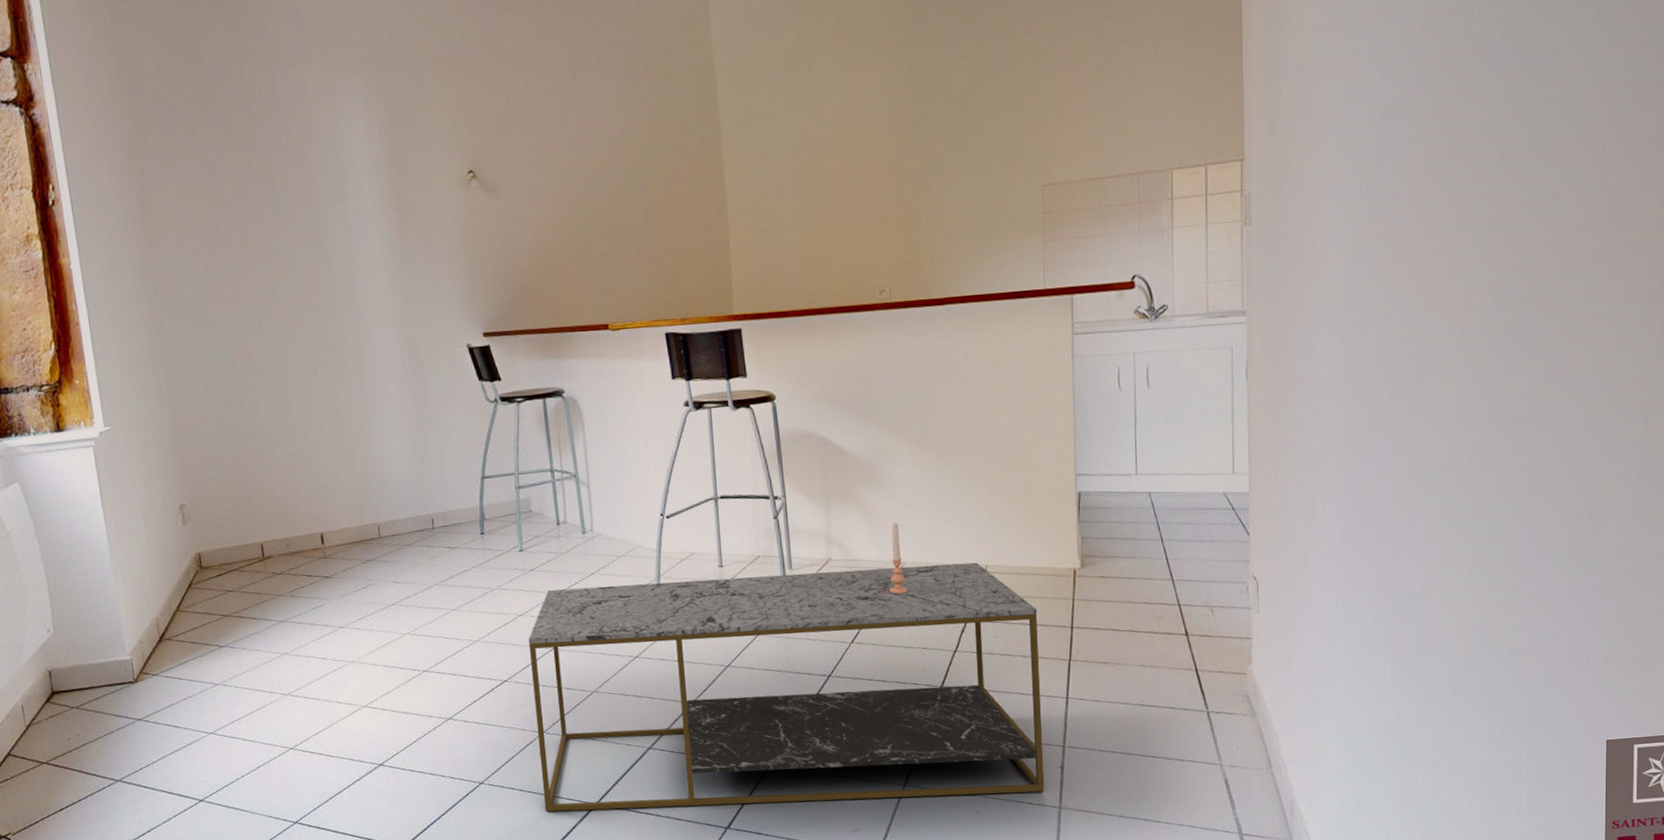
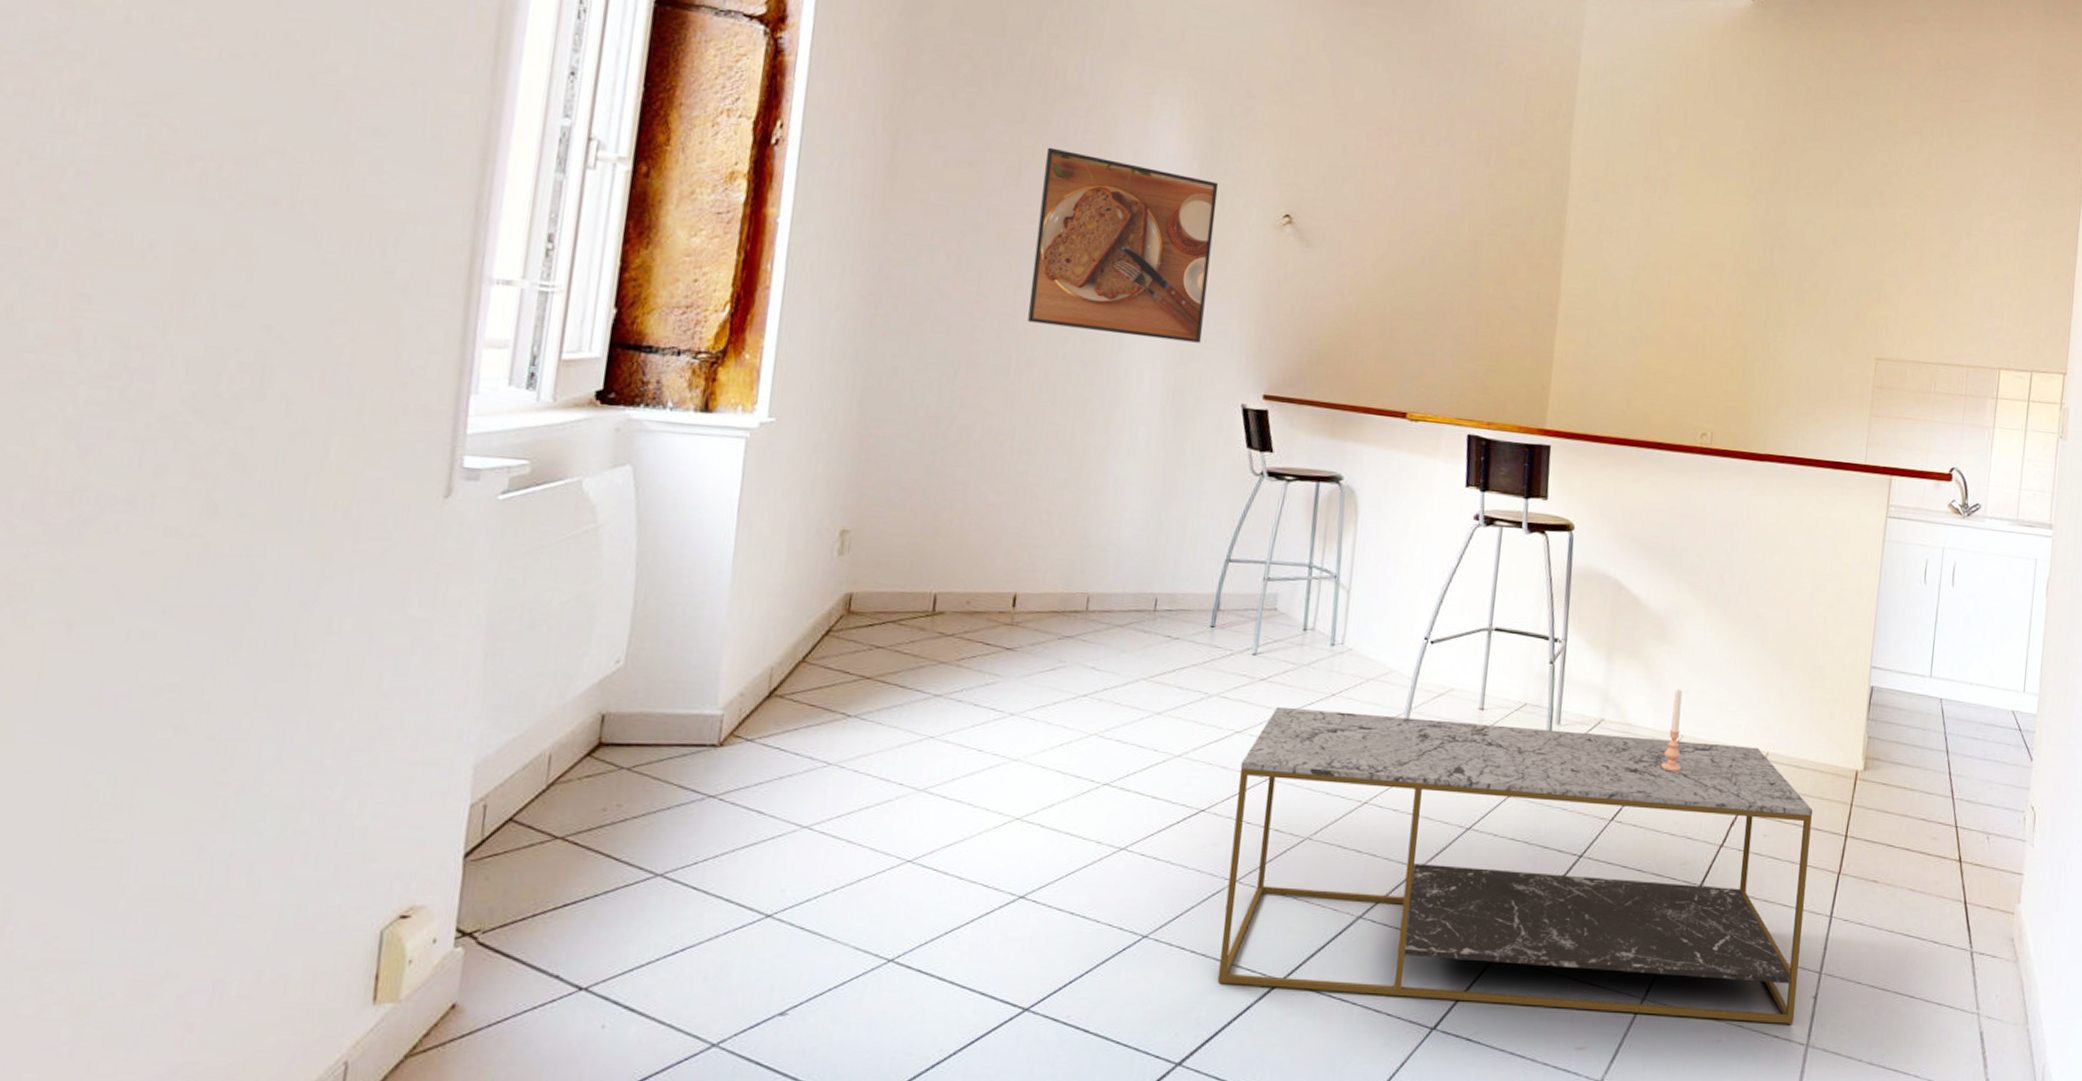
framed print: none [260,155,422,310] -> present [1028,147,1219,343]

